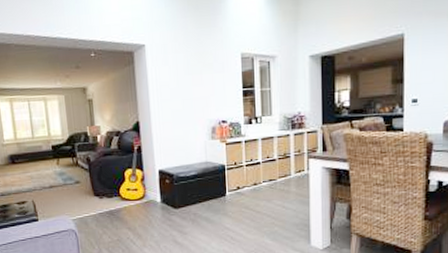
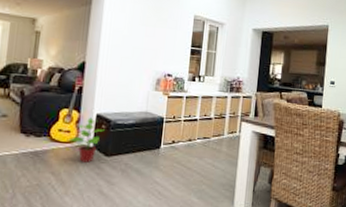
potted plant: none [136,174,170,216] -> present [67,117,106,163]

